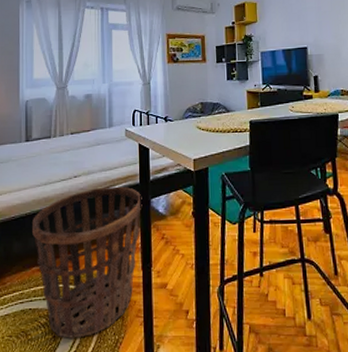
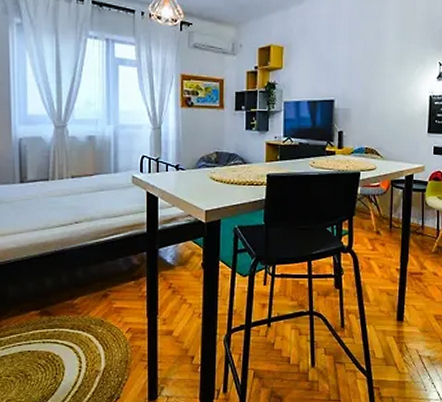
basket: present [32,186,142,338] -> none [30,234,149,379]

